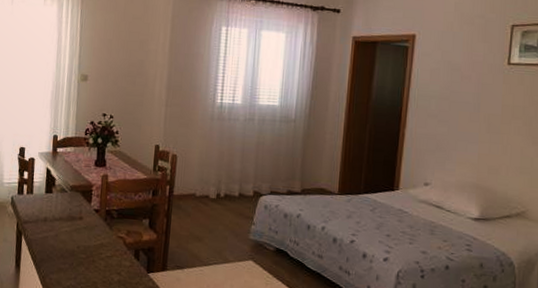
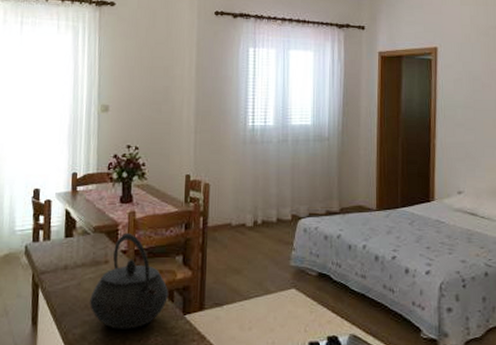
kettle: none [65,193,135,280] -> present [90,232,169,329]

